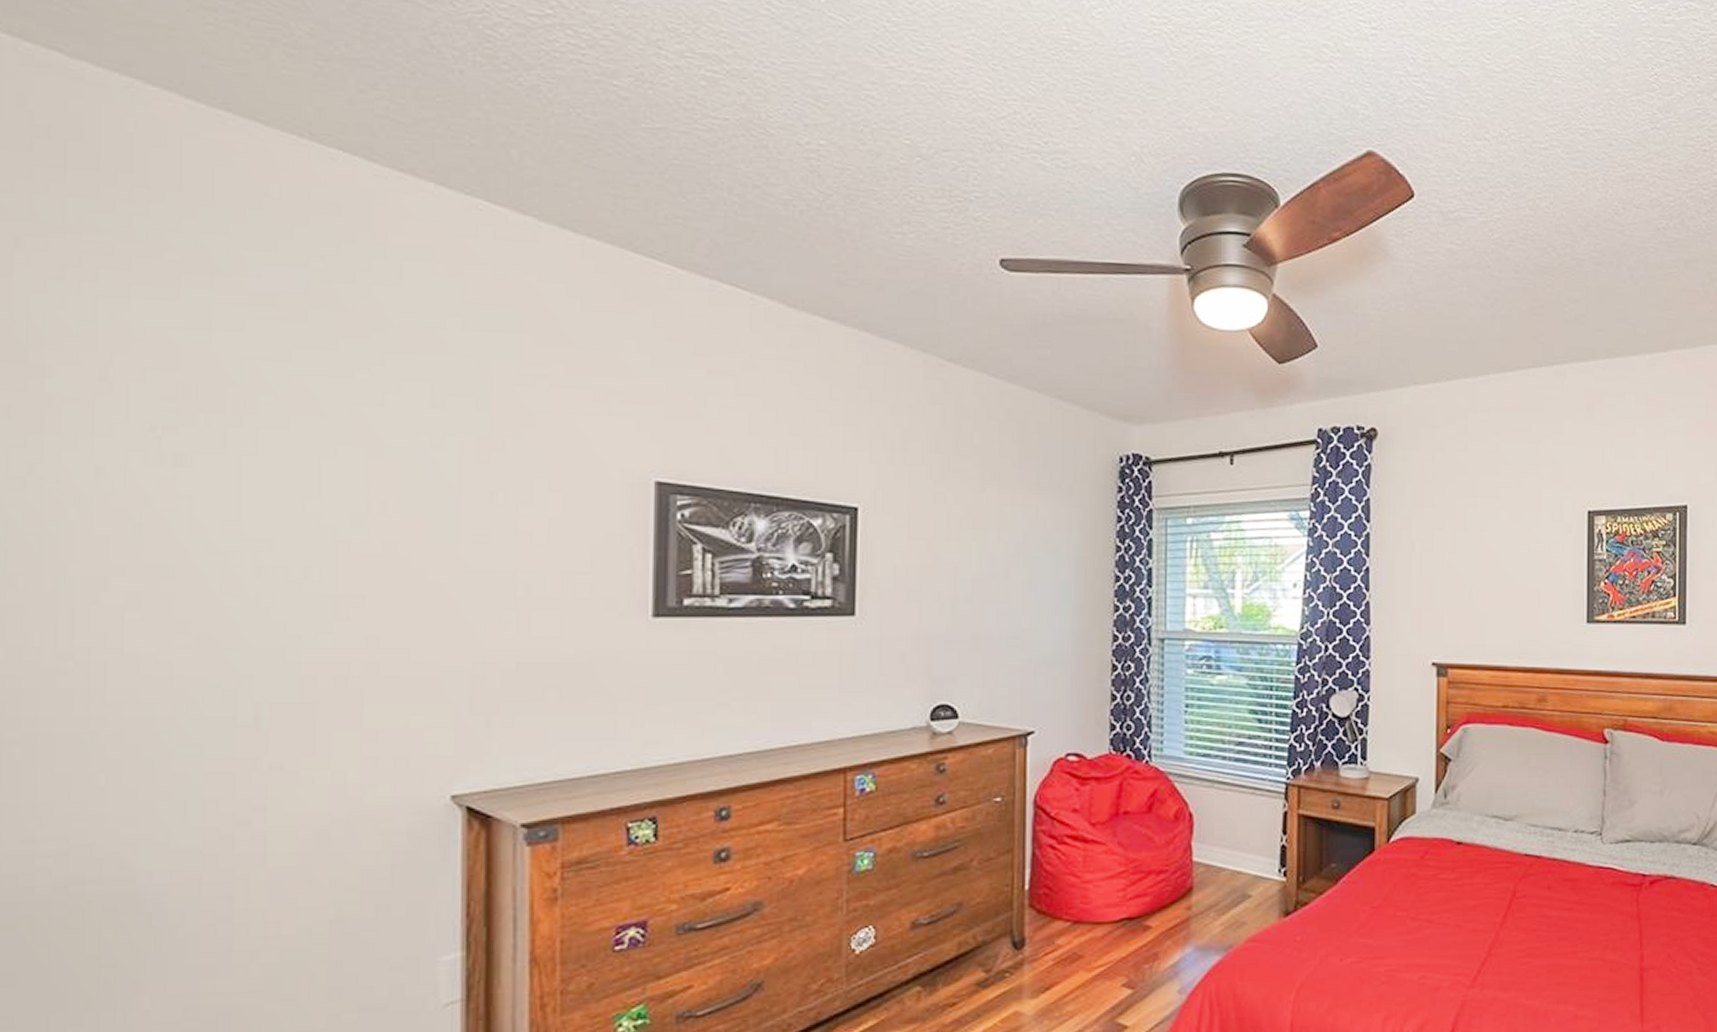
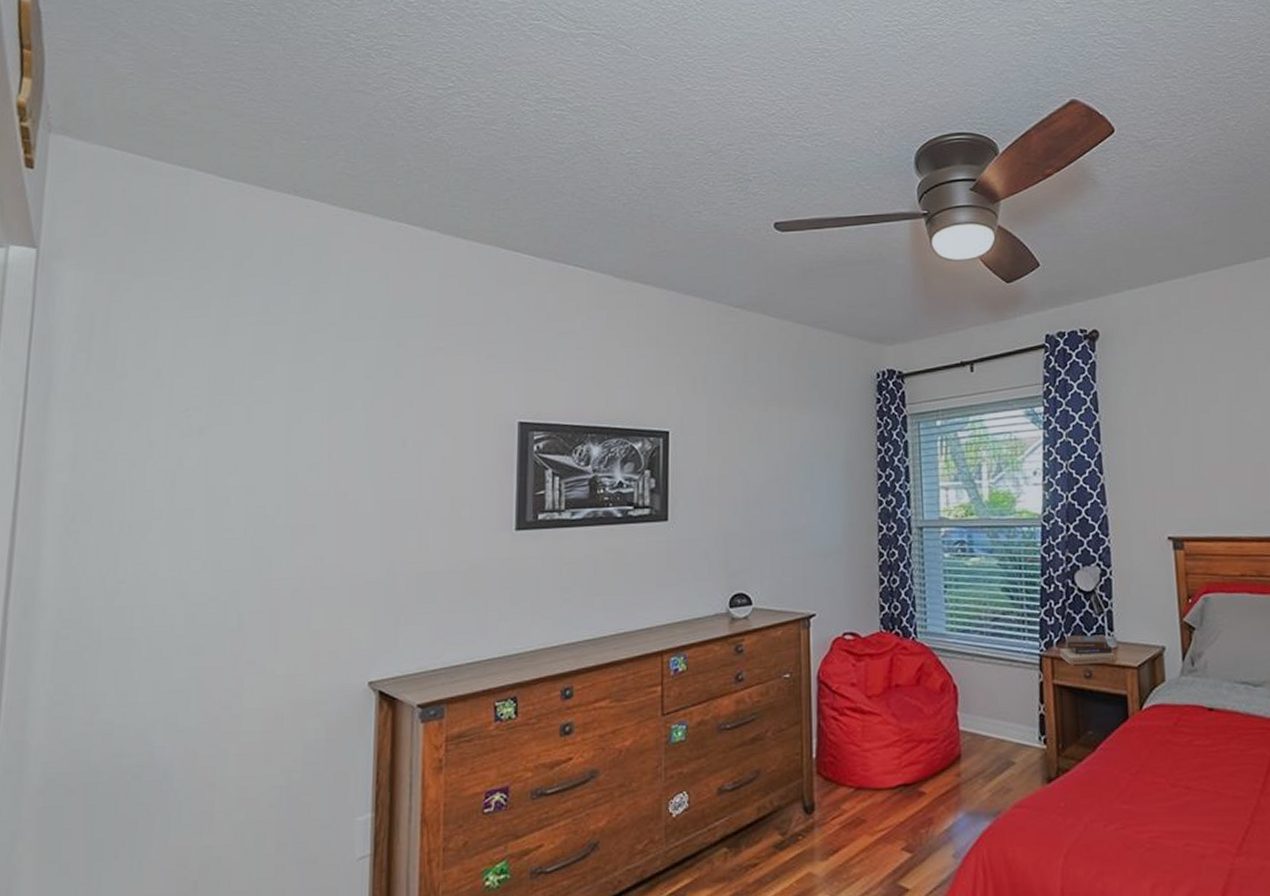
books: none [1307,762,1367,794] -> present [1059,635,1116,665]

